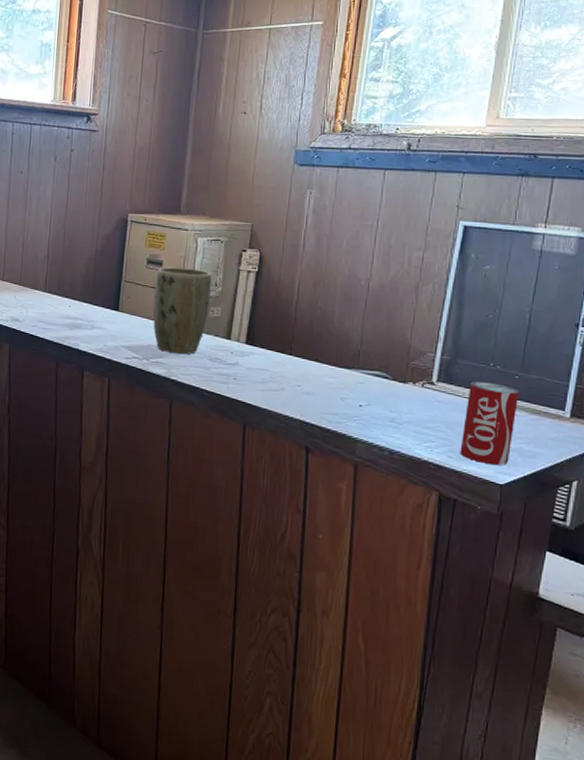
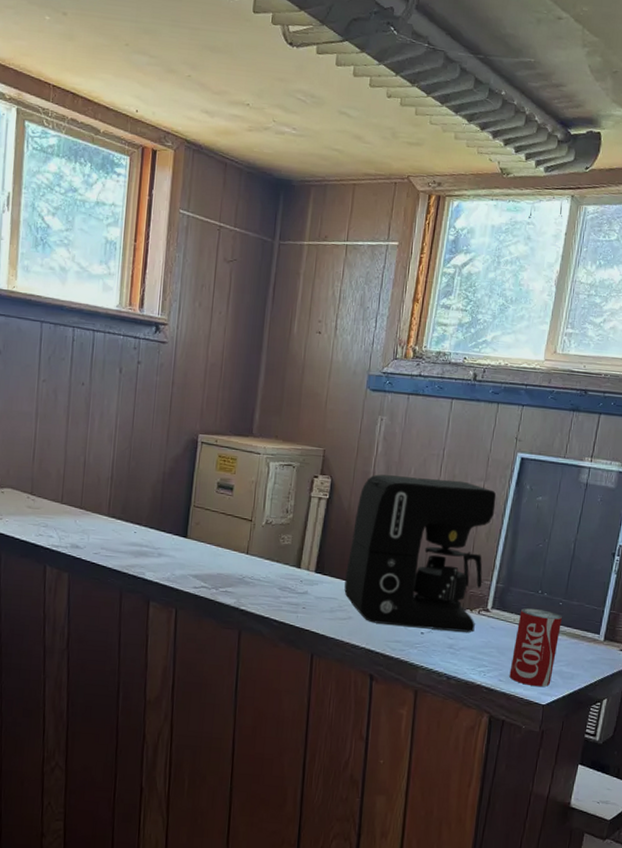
plant pot: present [153,267,212,355] -> none [222,492,283,584]
coffee maker: none [276,247,438,406] -> present [344,474,497,633]

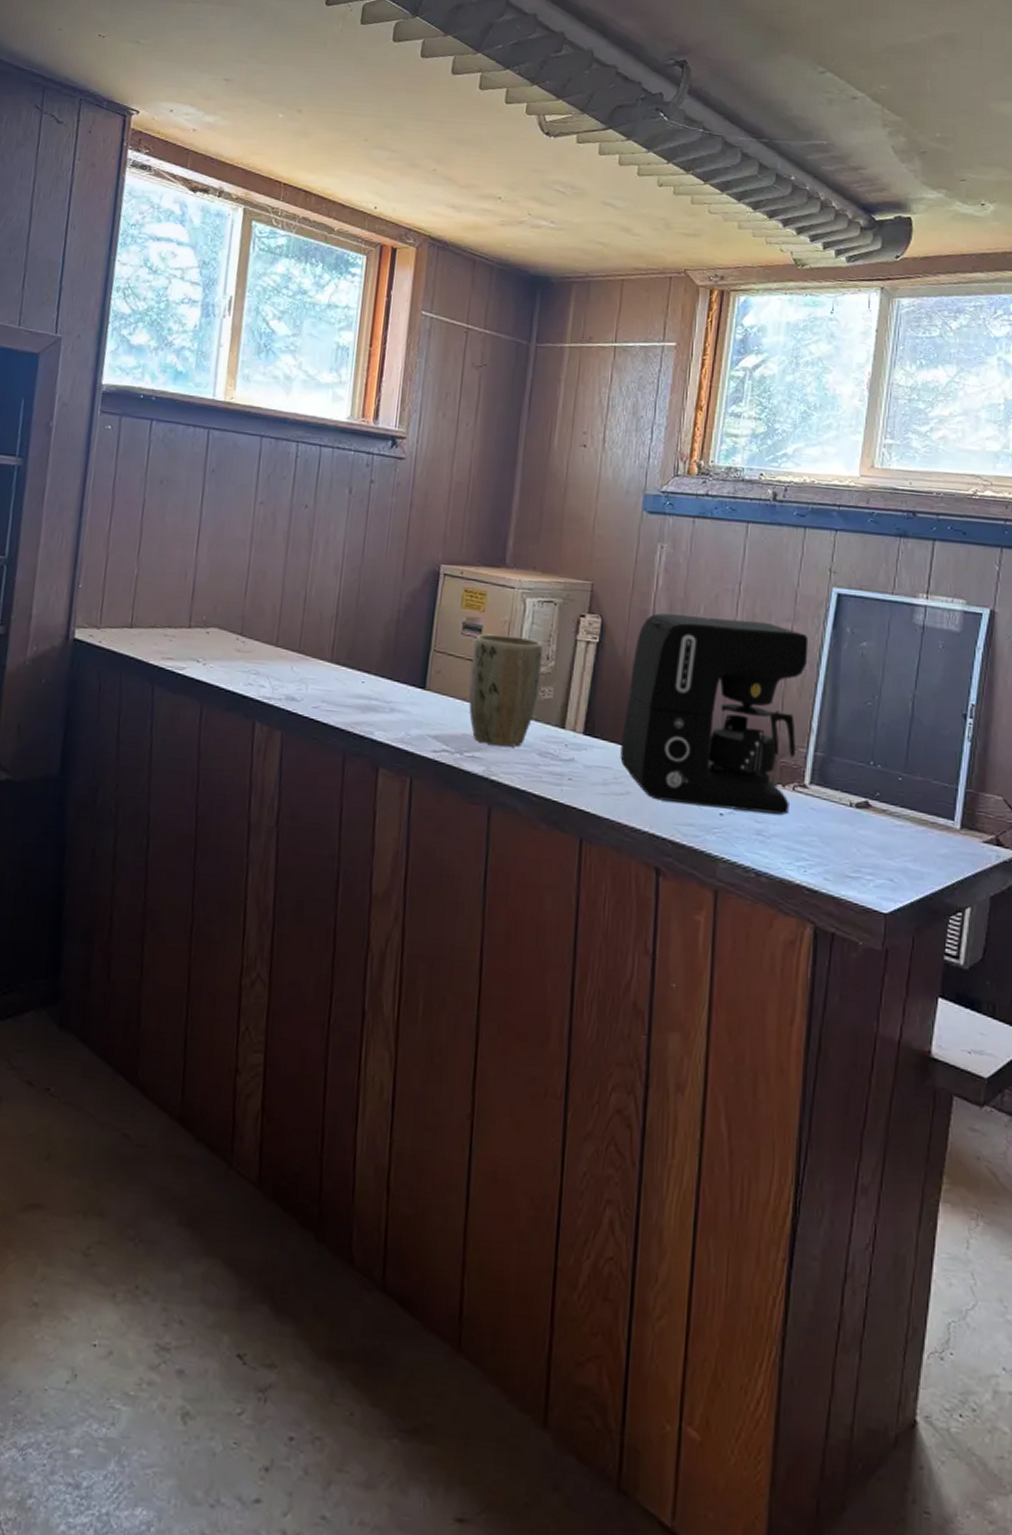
plant pot: none [222,492,283,584] -> present [468,633,543,747]
beverage can: present [509,608,562,687] -> none [838,784,903,889]

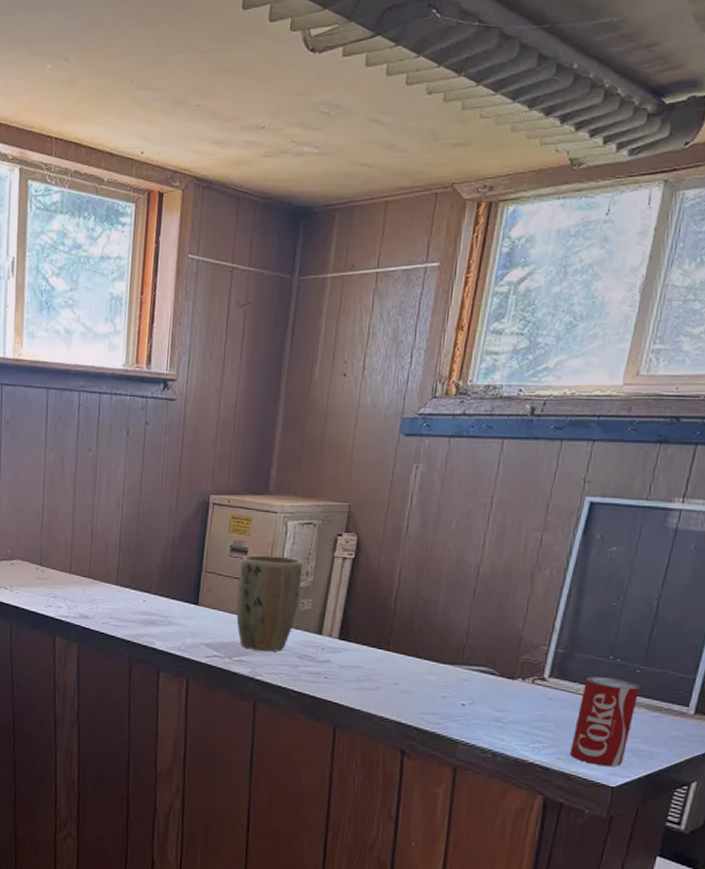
coffee maker: present [620,613,809,815] -> none [371,529,558,704]
beverage can: none [838,784,903,889] -> present [570,676,639,767]

